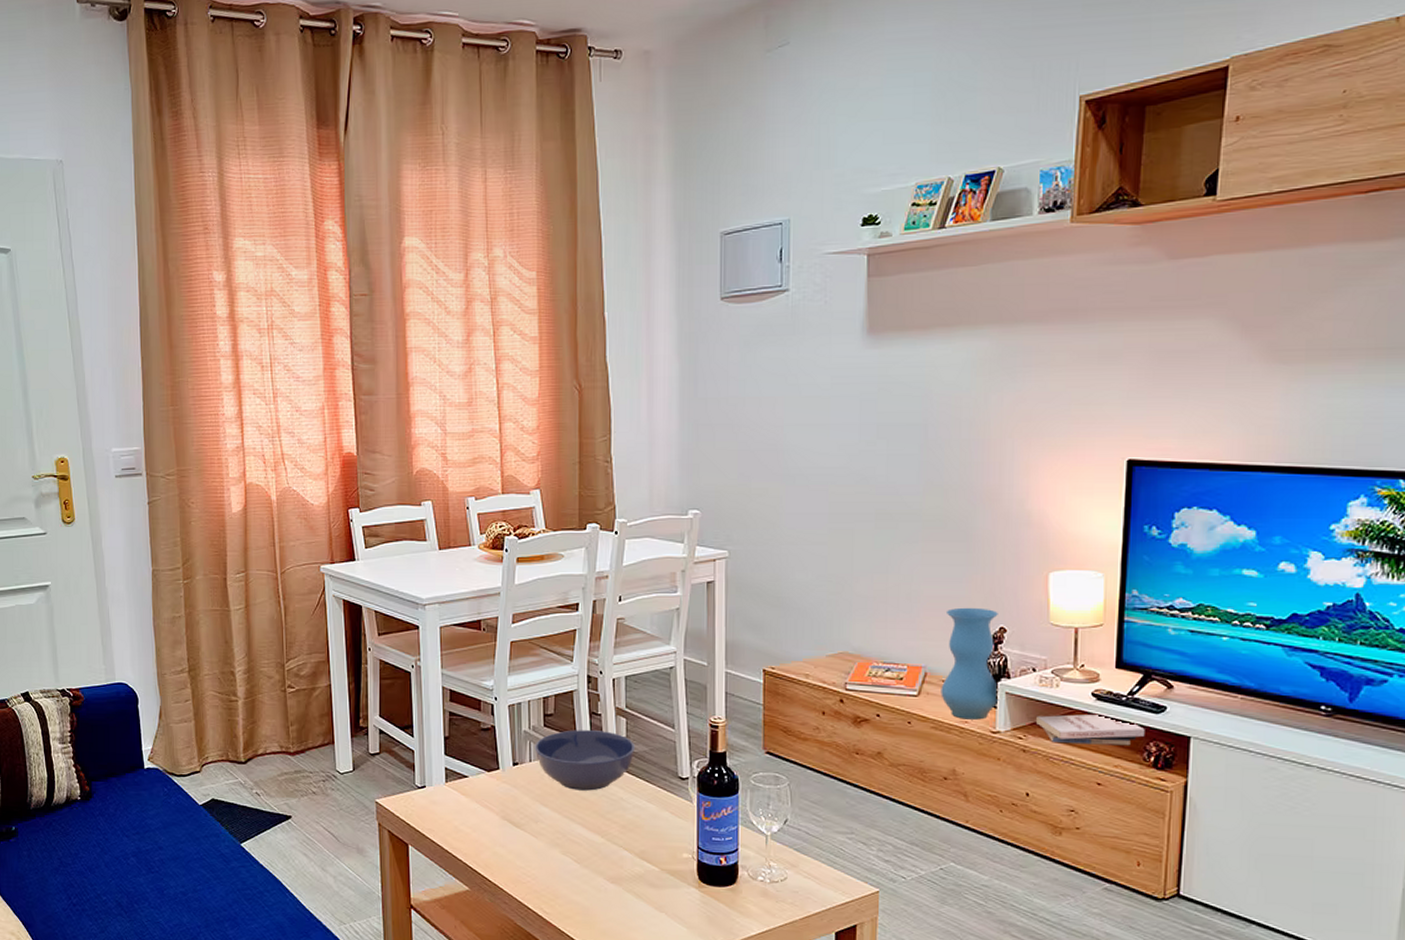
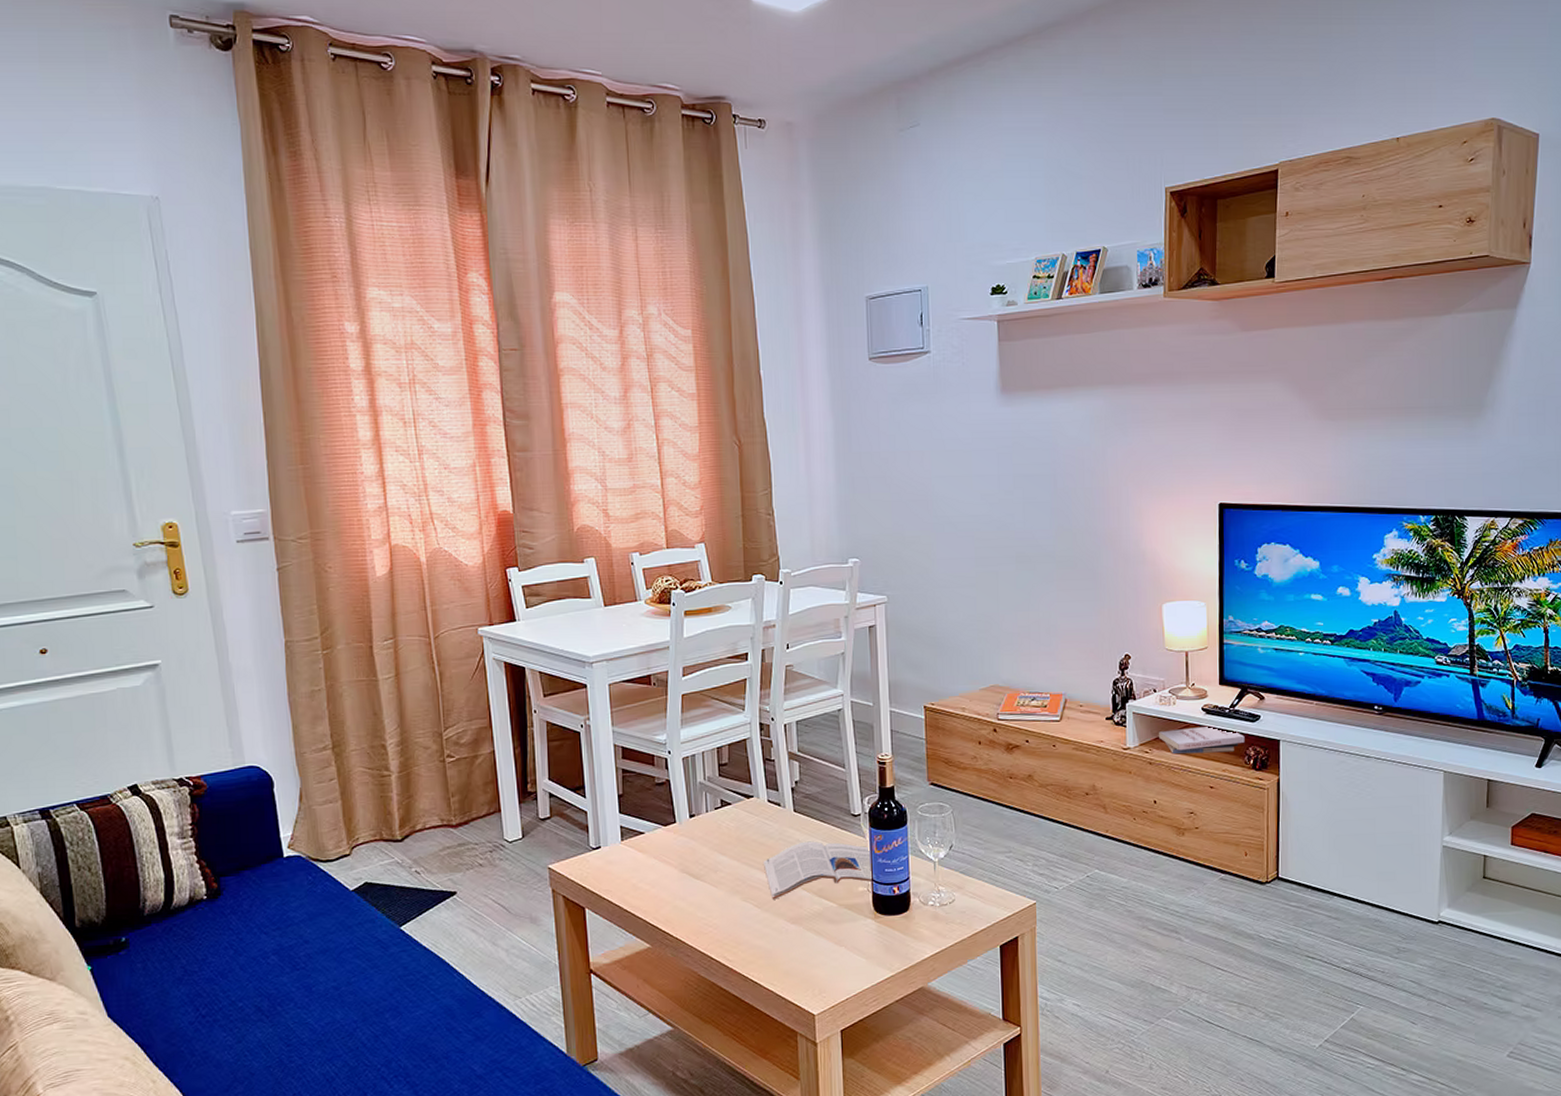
bowl: present [534,730,636,791] -> none [710,776,809,836]
magazine: none [585,800,700,858] -> present [764,841,874,901]
vase: present [941,607,999,720] -> none [1079,638,1128,739]

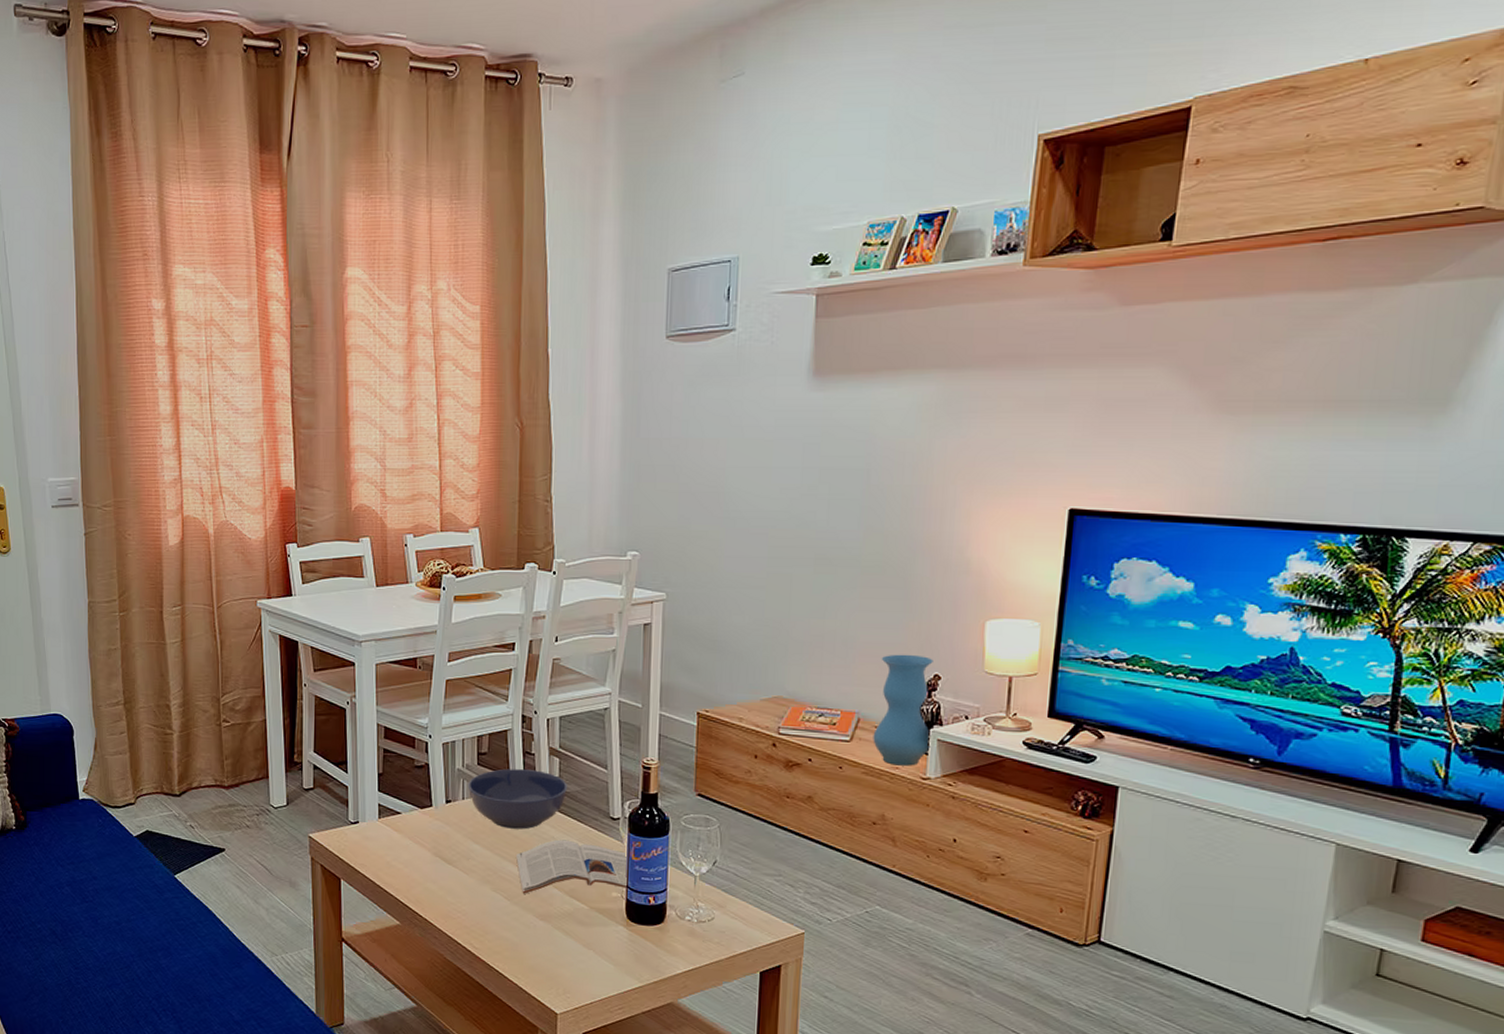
bowl: none [710,776,809,836] -> present [467,769,568,829]
vase: none [1079,638,1128,739] -> present [873,654,933,766]
books: present [1159,725,1245,755] -> none [967,762,1074,795]

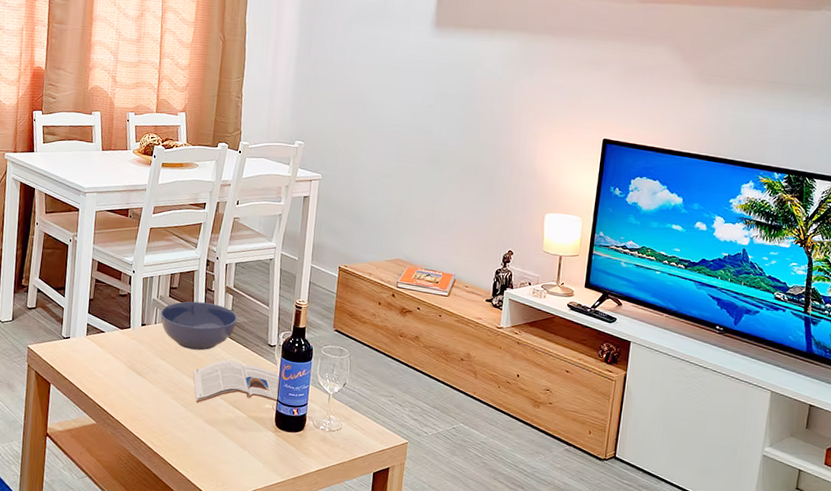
vase: present [873,654,933,766] -> none [464,233,509,318]

